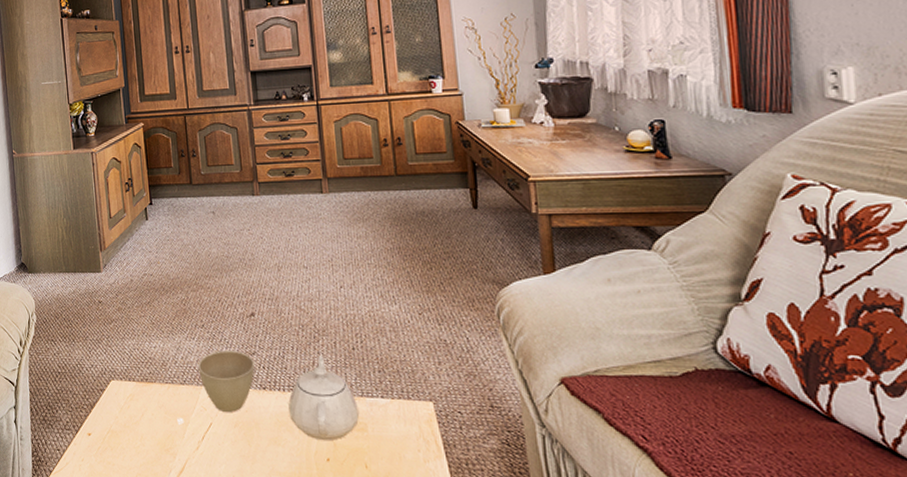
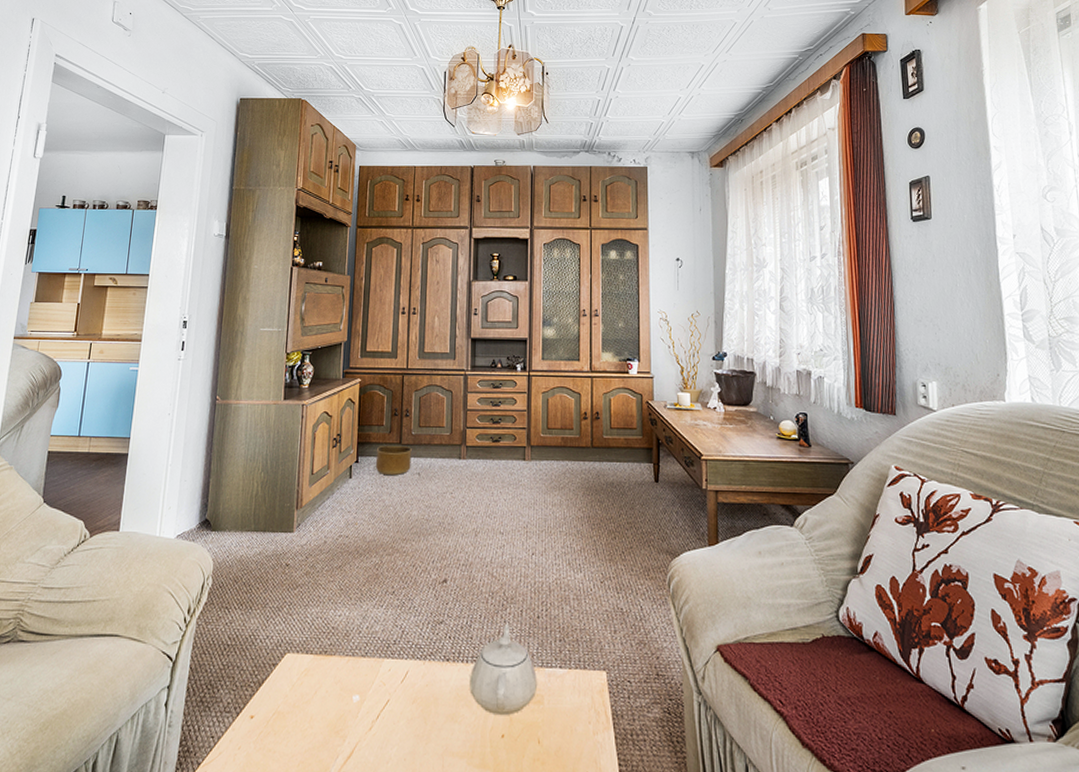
basket: none [169,185,205,216] -> present [375,445,412,476]
cup: present [198,350,255,412] -> none [382,619,441,687]

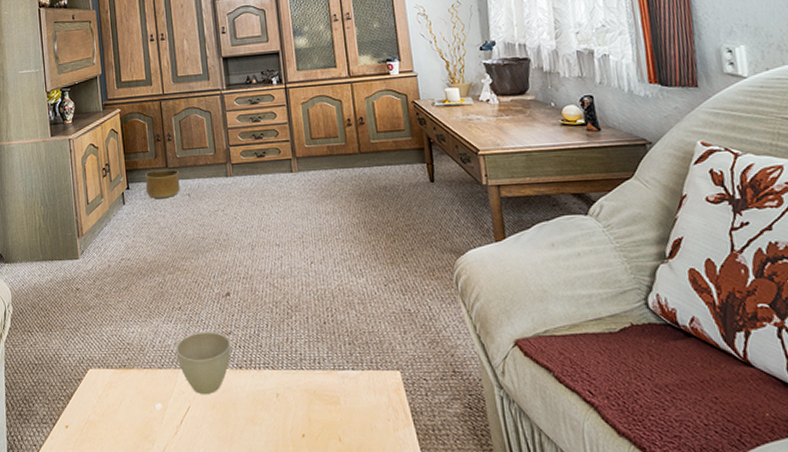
cup: none [382,619,441,687] -> present [175,332,231,394]
teapot: present [470,624,538,716] -> none [264,331,332,417]

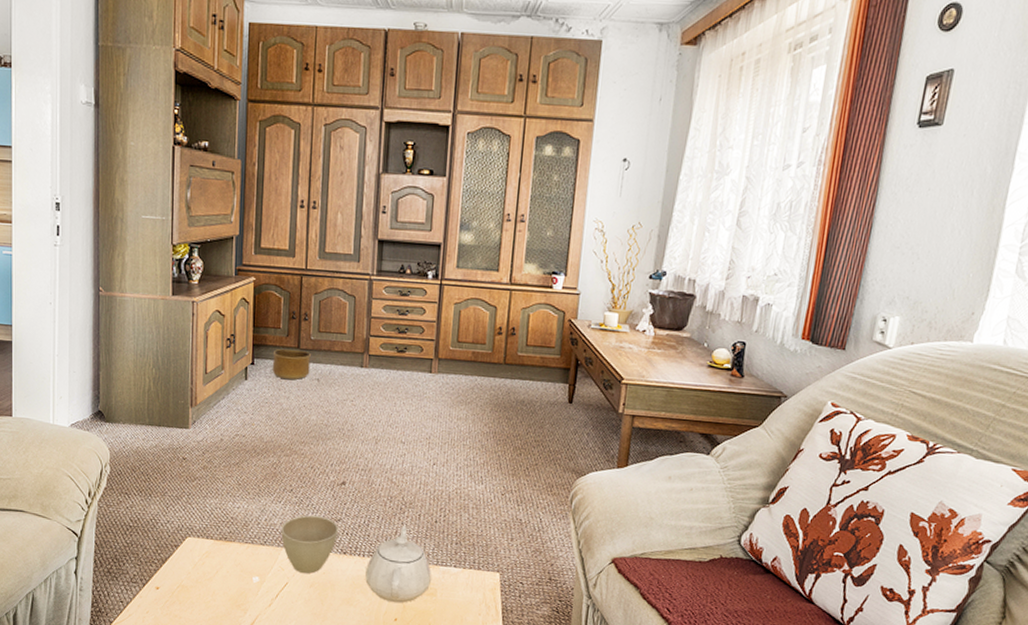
teapot: none [264,331,332,417] -> present [365,526,432,603]

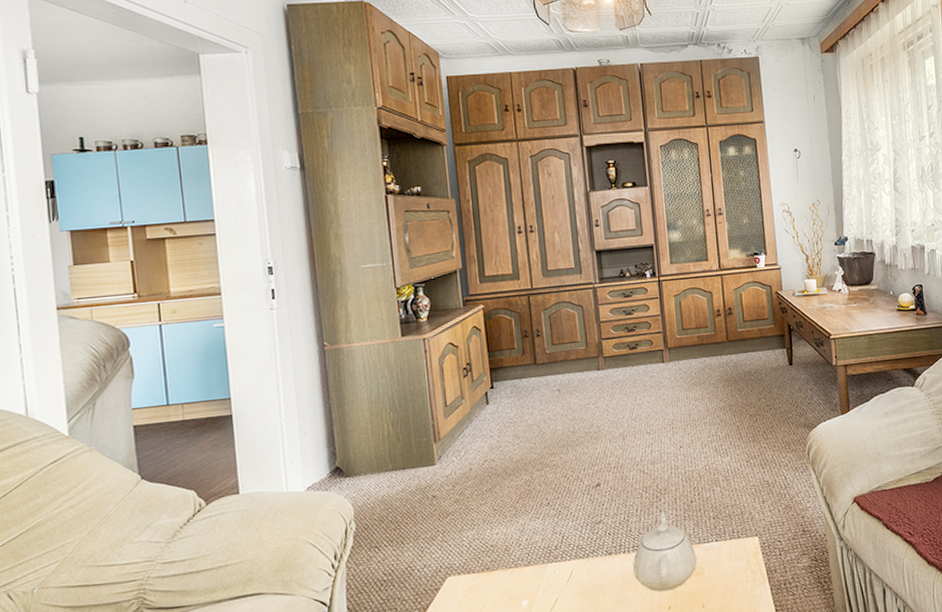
basket: present [272,348,311,380] -> none [512,365,550,397]
cup: present [281,515,338,573] -> none [543,522,601,585]

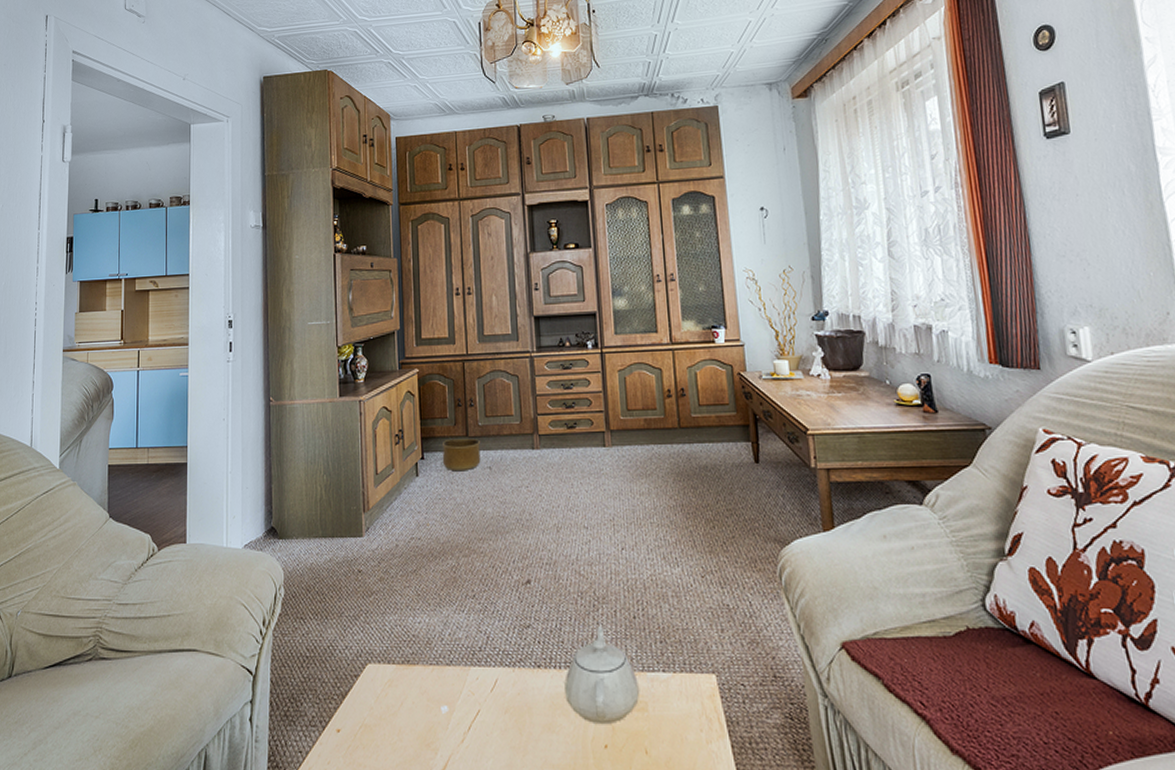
basket: none [512,365,550,397] -> present [442,438,481,472]

